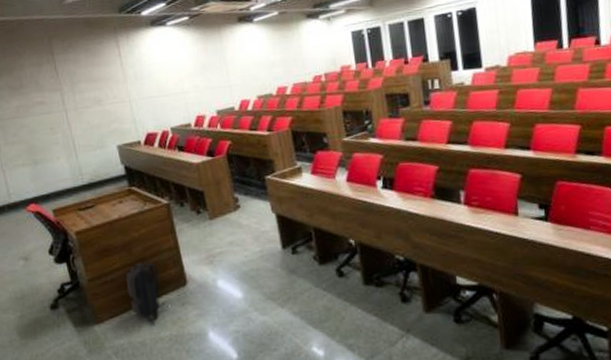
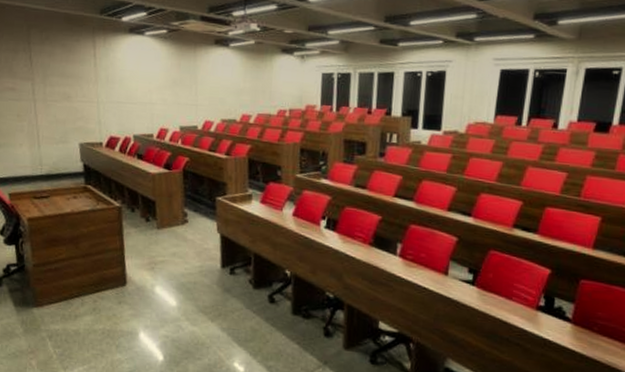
backpack: present [125,262,169,323] -> none [69,256,106,315]

